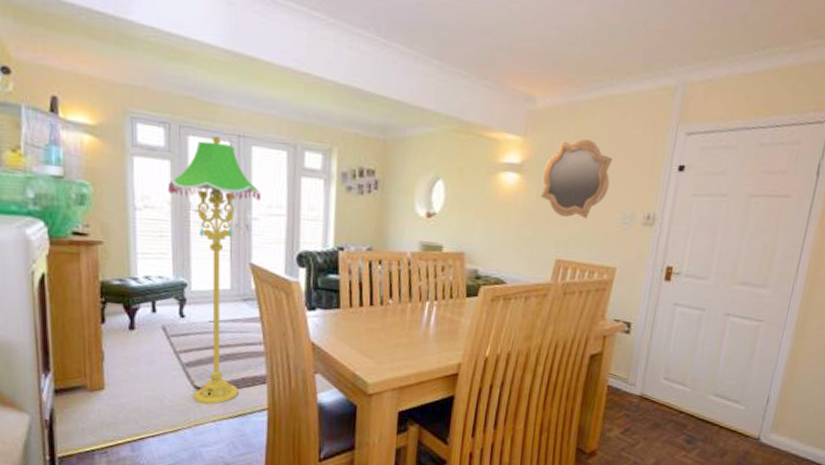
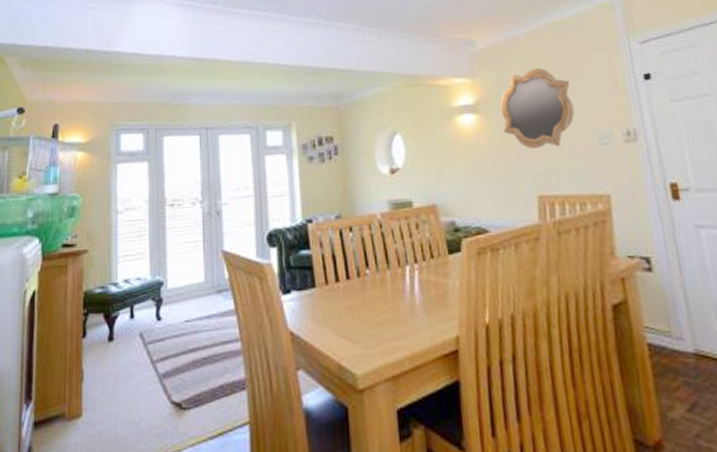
floor lamp: present [167,135,260,405] -> none [146,132,229,424]

